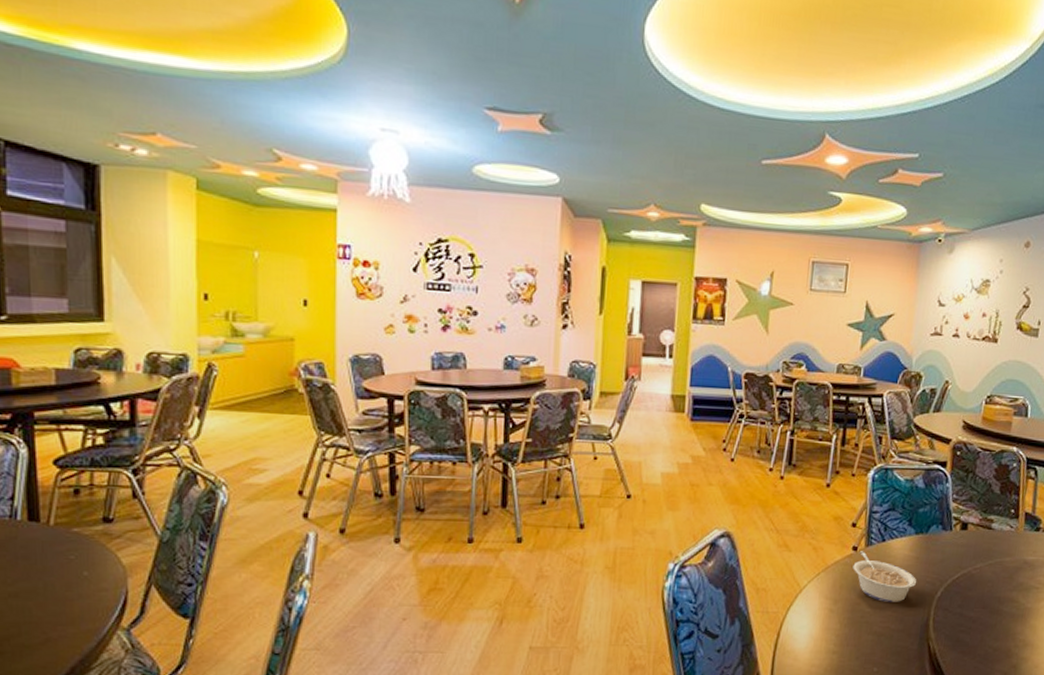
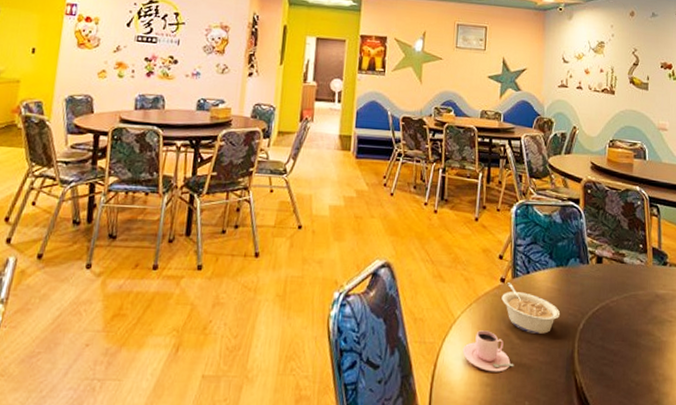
teacup: none [808,599,864,640] -> present [462,330,514,372]

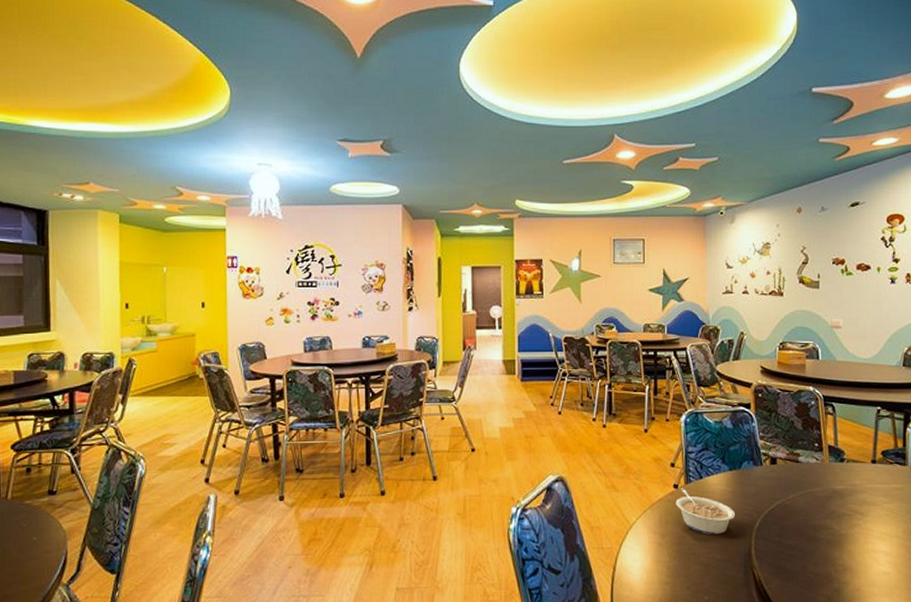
teacup: present [462,330,514,372] -> none [640,534,692,572]

